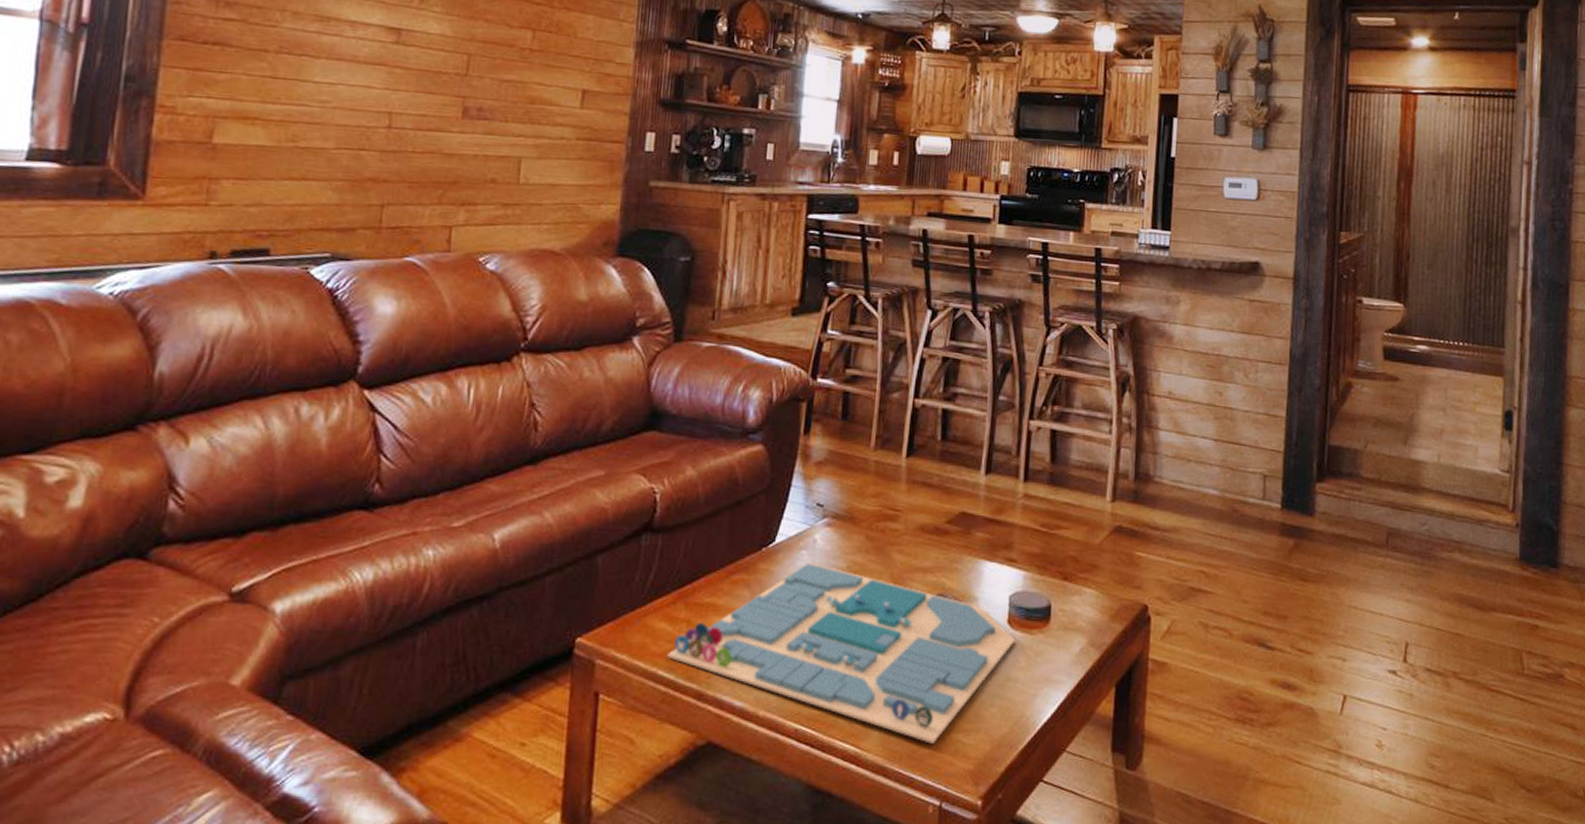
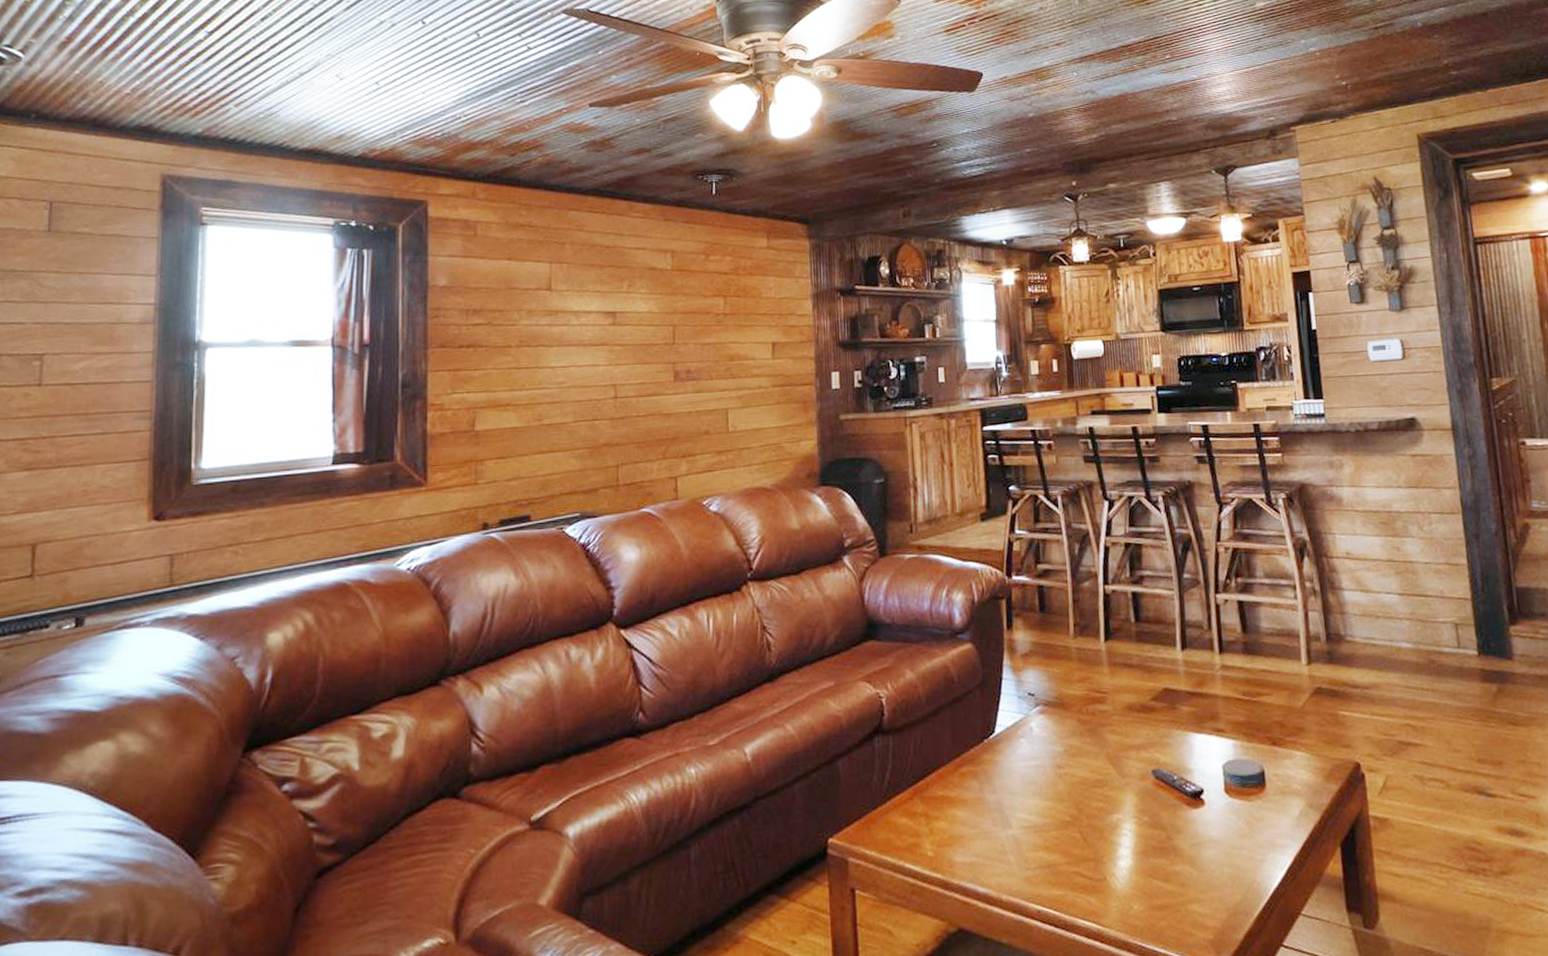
board game: present [667,562,1015,744] -> none [912,749,1235,916]

